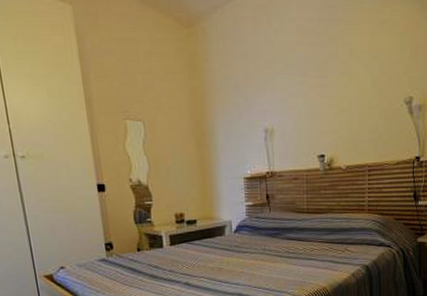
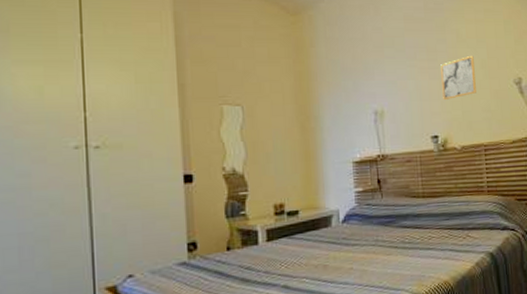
wall art: none [331,72,365,120] -> present [440,55,476,101]

